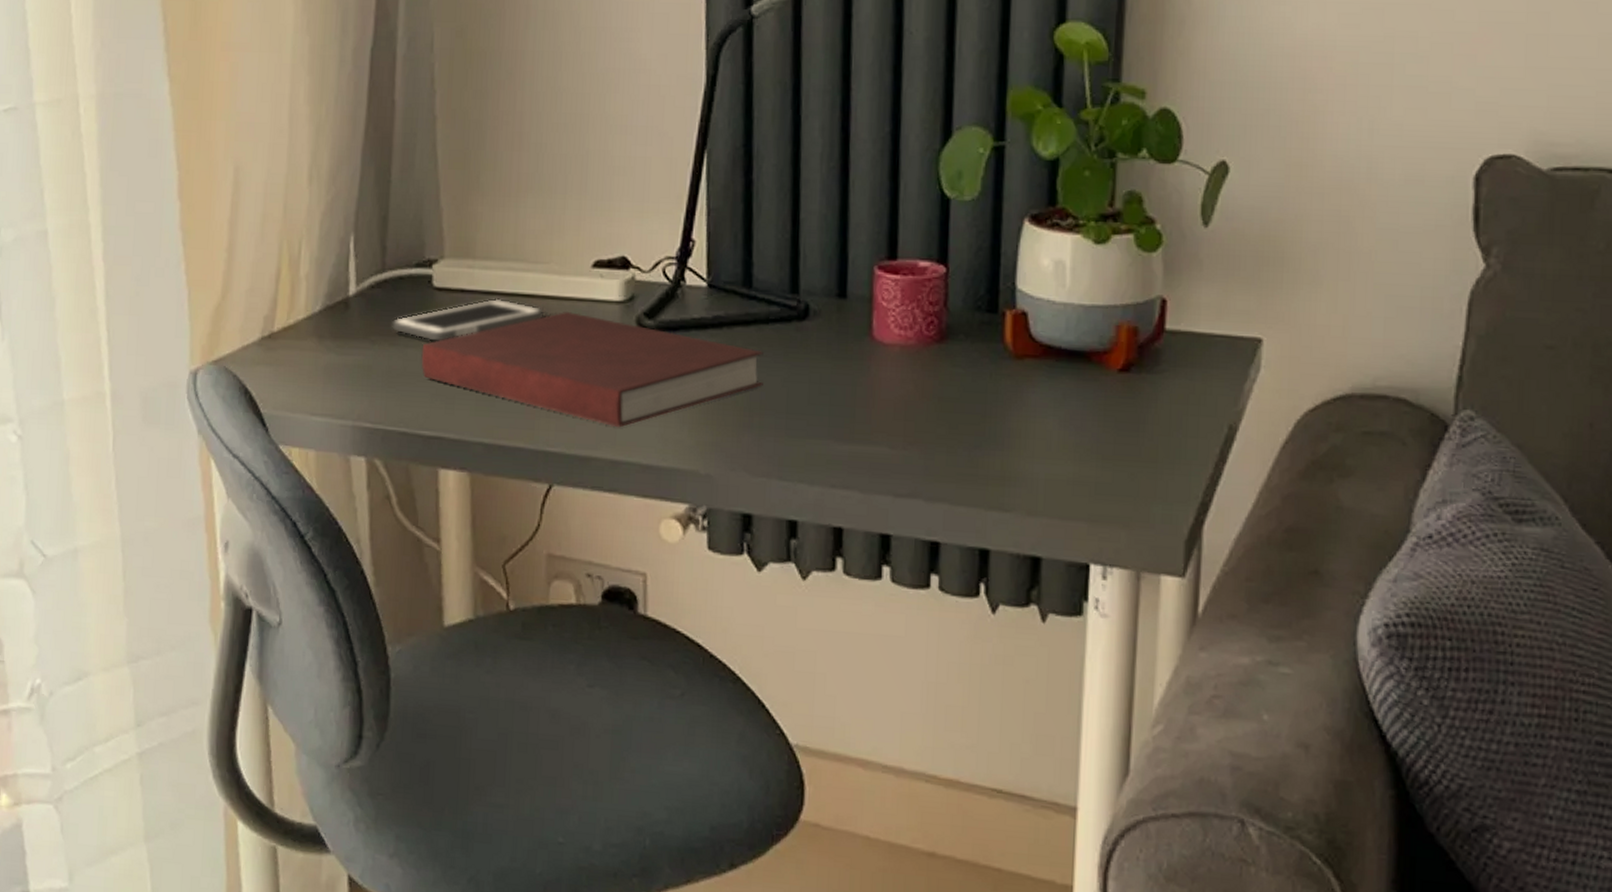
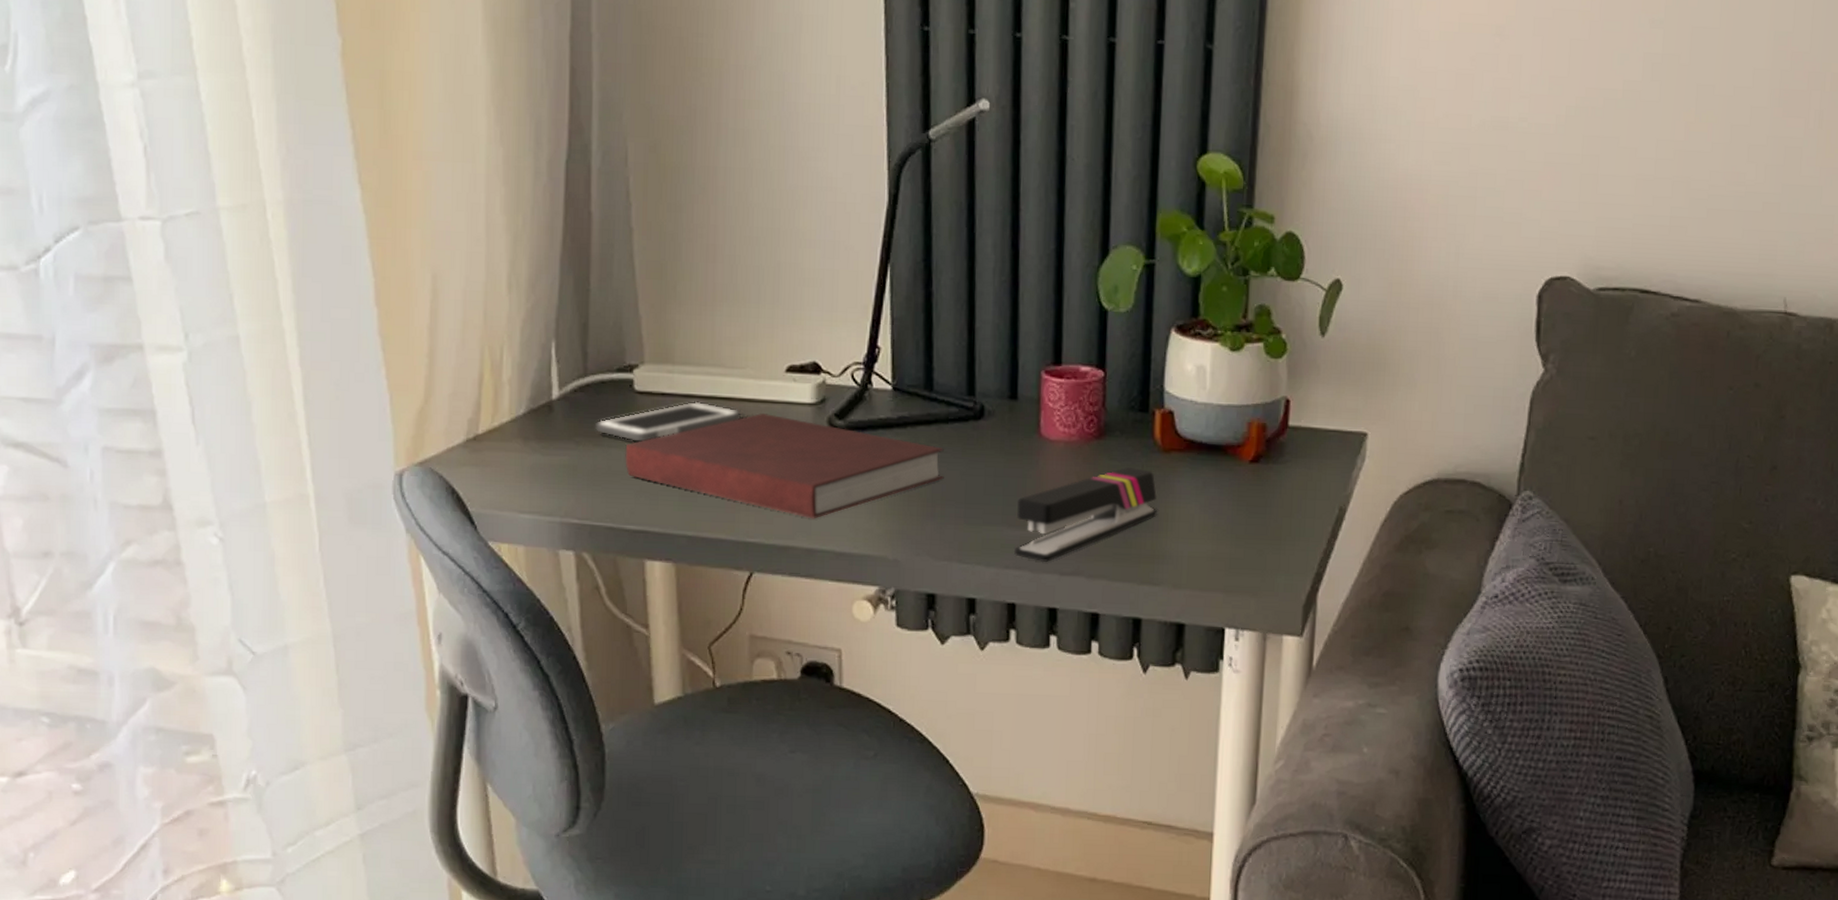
stapler: none [841,375,1009,482] -> present [1013,467,1158,563]

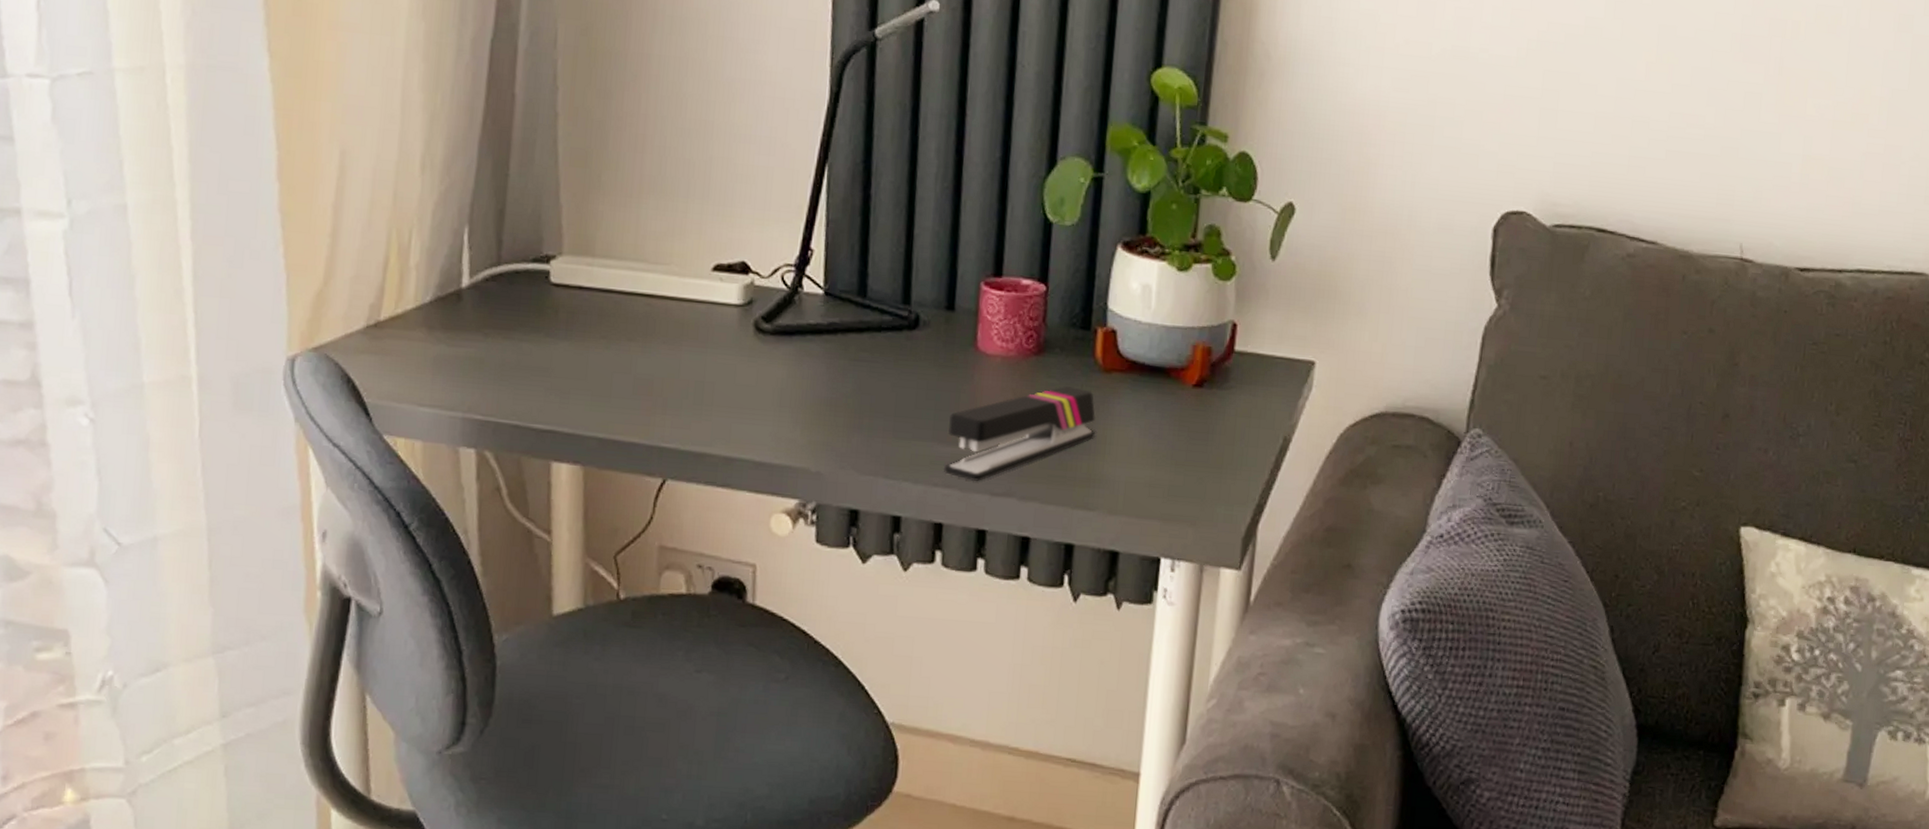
cell phone: present [595,401,742,442] -> none [506,296,664,336]
notebook: present [625,413,944,519] -> none [536,312,875,426]

